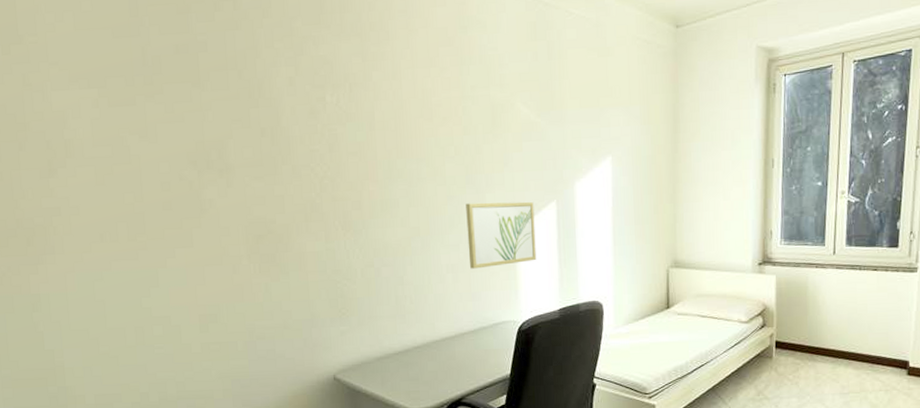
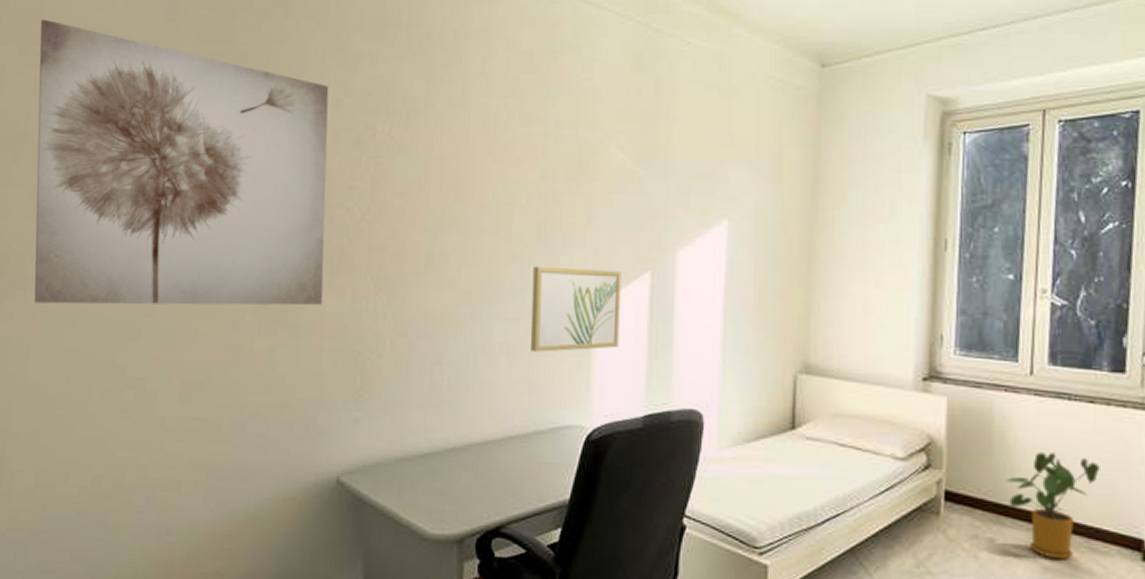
wall art: none [16,21,303,265] -> present [34,19,329,306]
house plant: none [818,308,880,380] -> present [1007,452,1100,560]

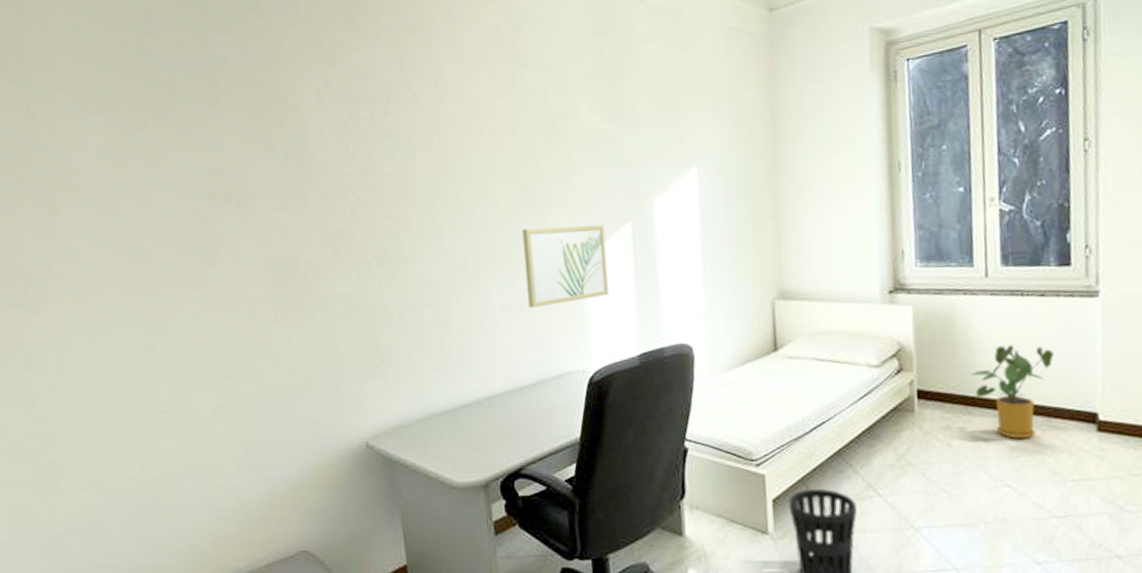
wall art: present [34,19,329,306] -> none [23,45,331,316]

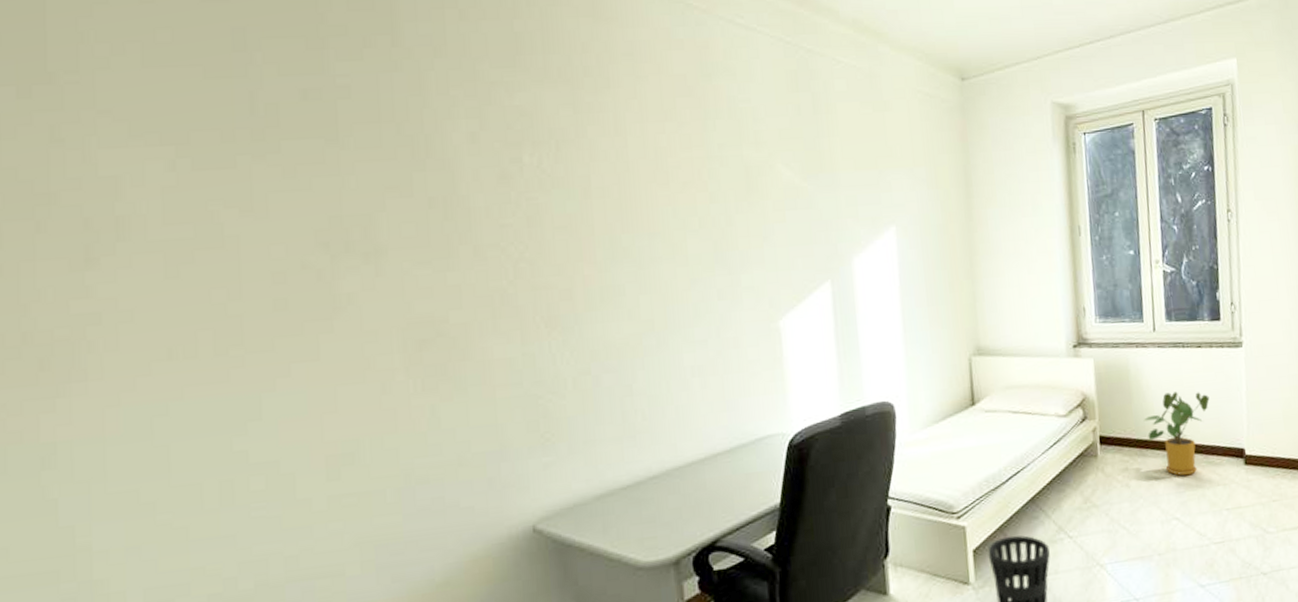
wall art: present [522,224,609,308] -> none [715,283,809,370]

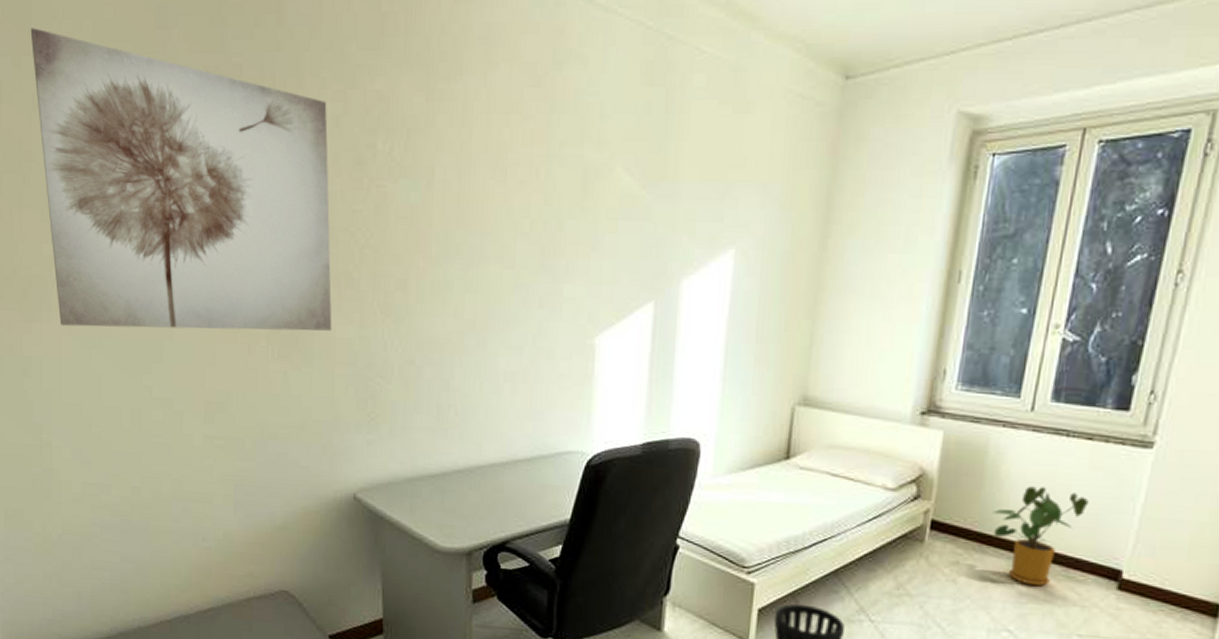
wall art: none [45,53,488,396] -> present [30,28,332,331]

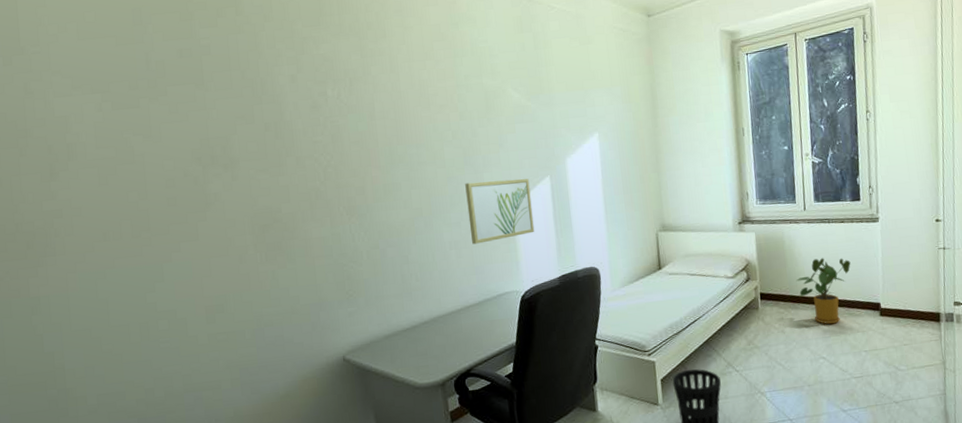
wall art: present [30,28,332,331] -> none [19,33,309,266]
wall art: none [533,294,625,380] -> present [465,178,535,244]

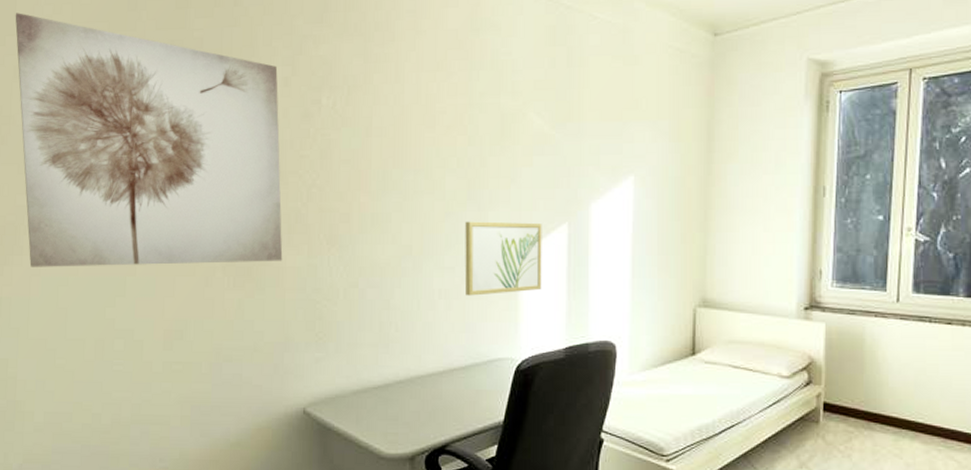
wall art: none [19,33,309,266] -> present [15,13,283,267]
house plant: present [797,258,851,325] -> none [876,367,956,457]

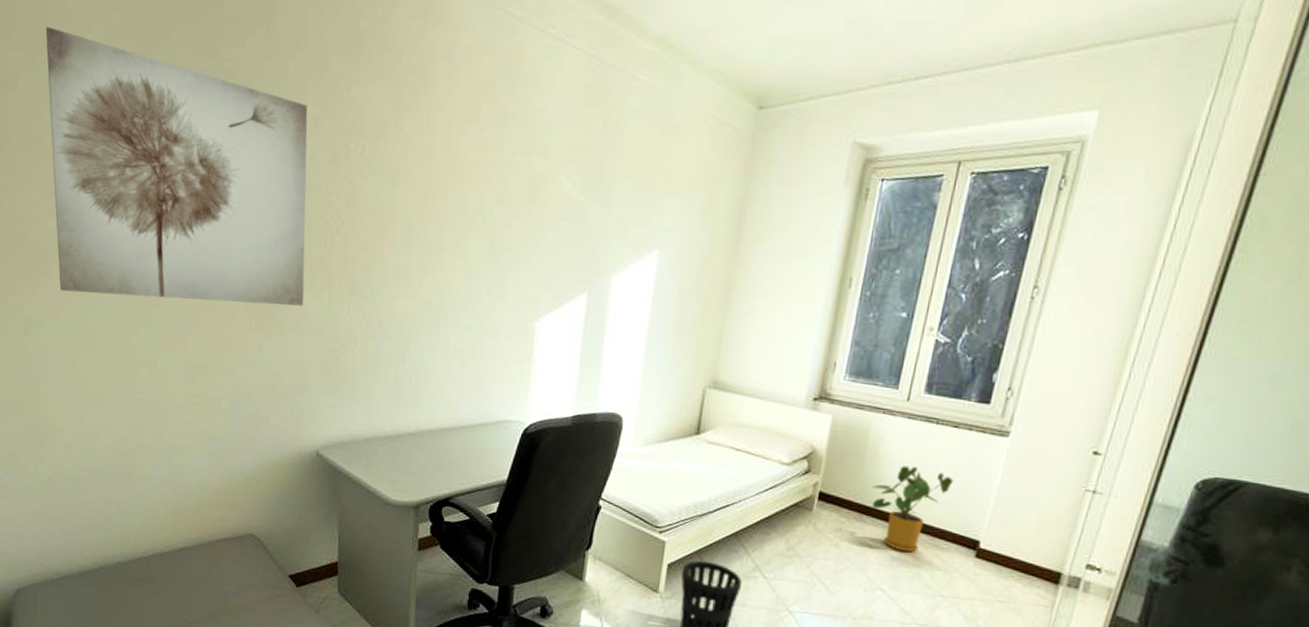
wall art: present [464,221,542,296] -> none [480,282,562,358]
house plant: none [876,367,956,457] -> present [871,465,954,553]

